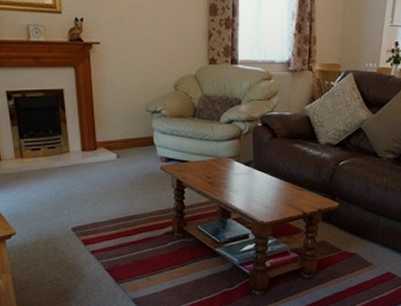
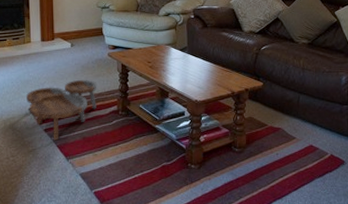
nesting tables: none [68,196,149,264] -> present [26,79,97,141]

